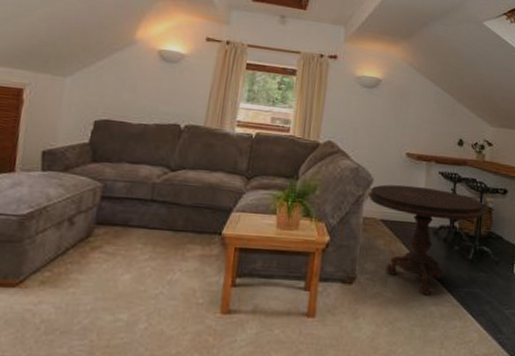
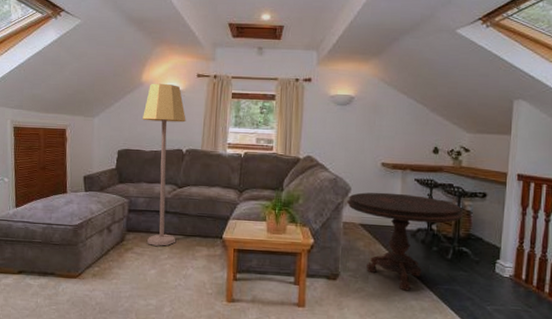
lamp: none [123,43,188,244] -> present [142,83,186,246]

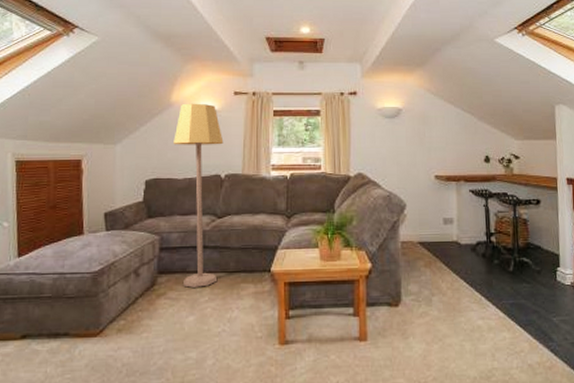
side table: present [347,192,464,291] -> none [403,206,521,310]

